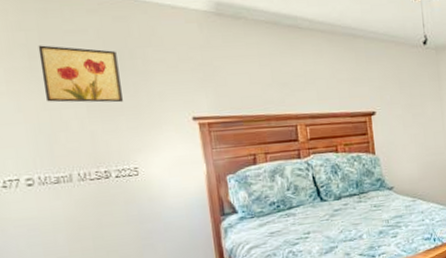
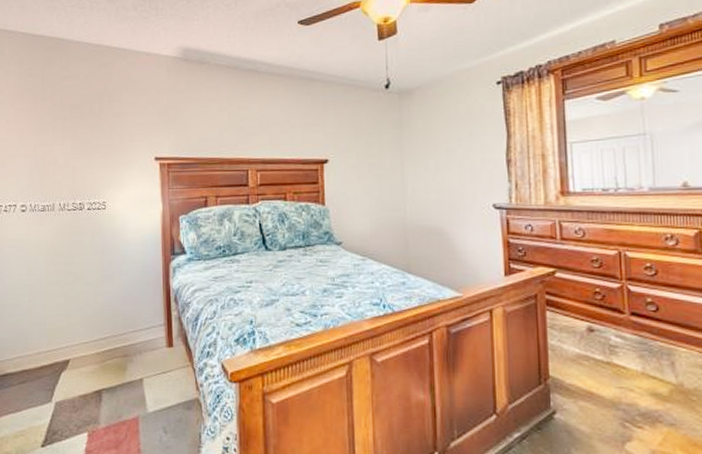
wall art: present [38,45,123,103] -> none [41,89,100,141]

